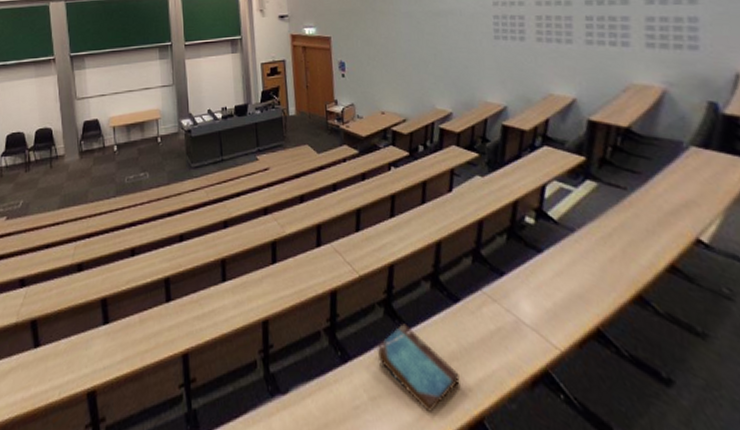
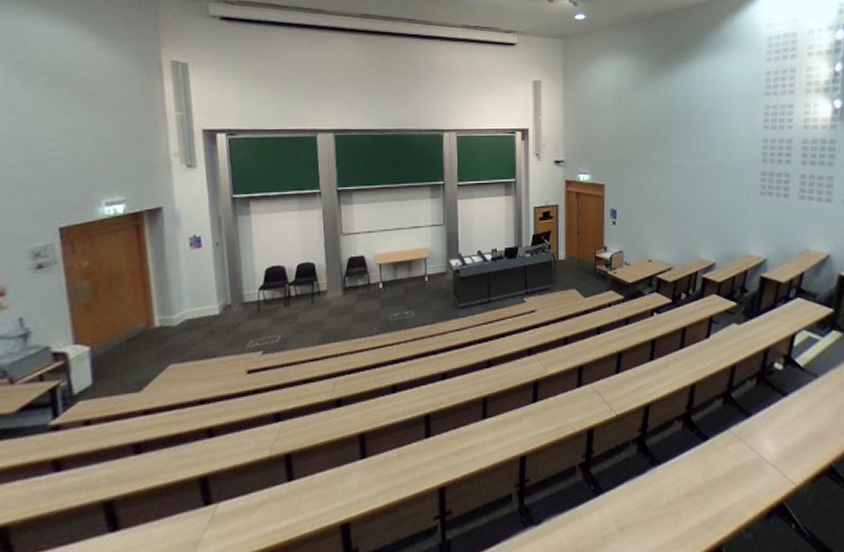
book: present [376,323,460,414] -> none [628,460,703,542]

